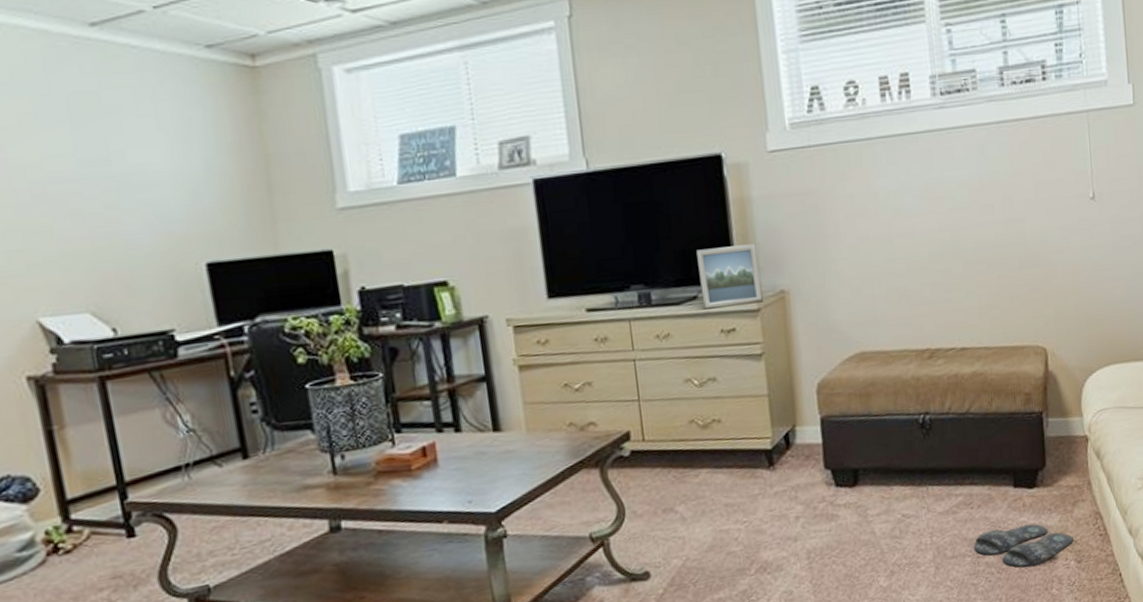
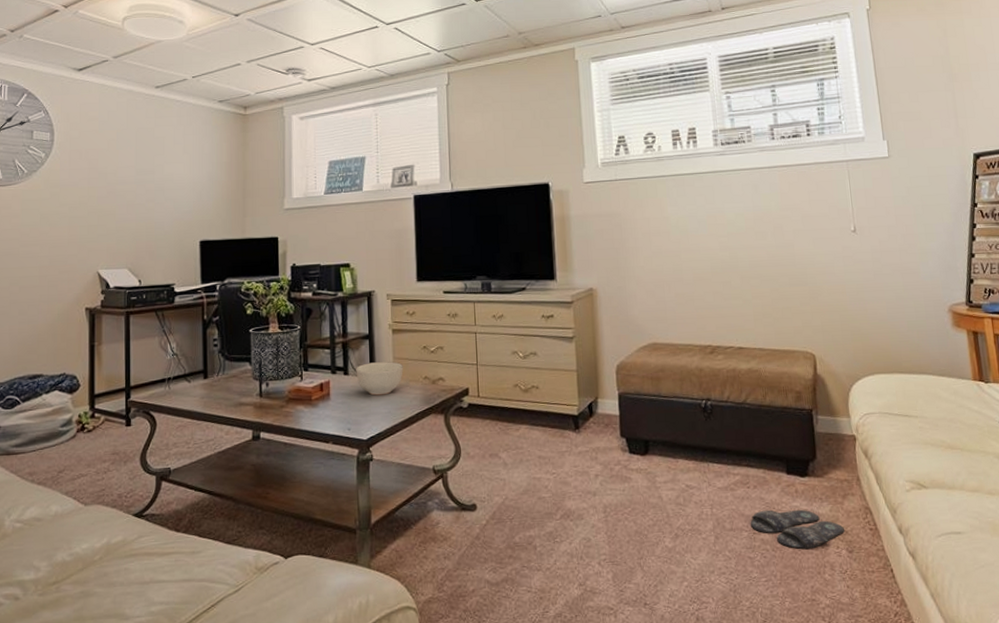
bowl: none [471,407,540,455] -> present [356,361,404,396]
picture frame: present [696,243,763,310] -> none [527,251,576,299]

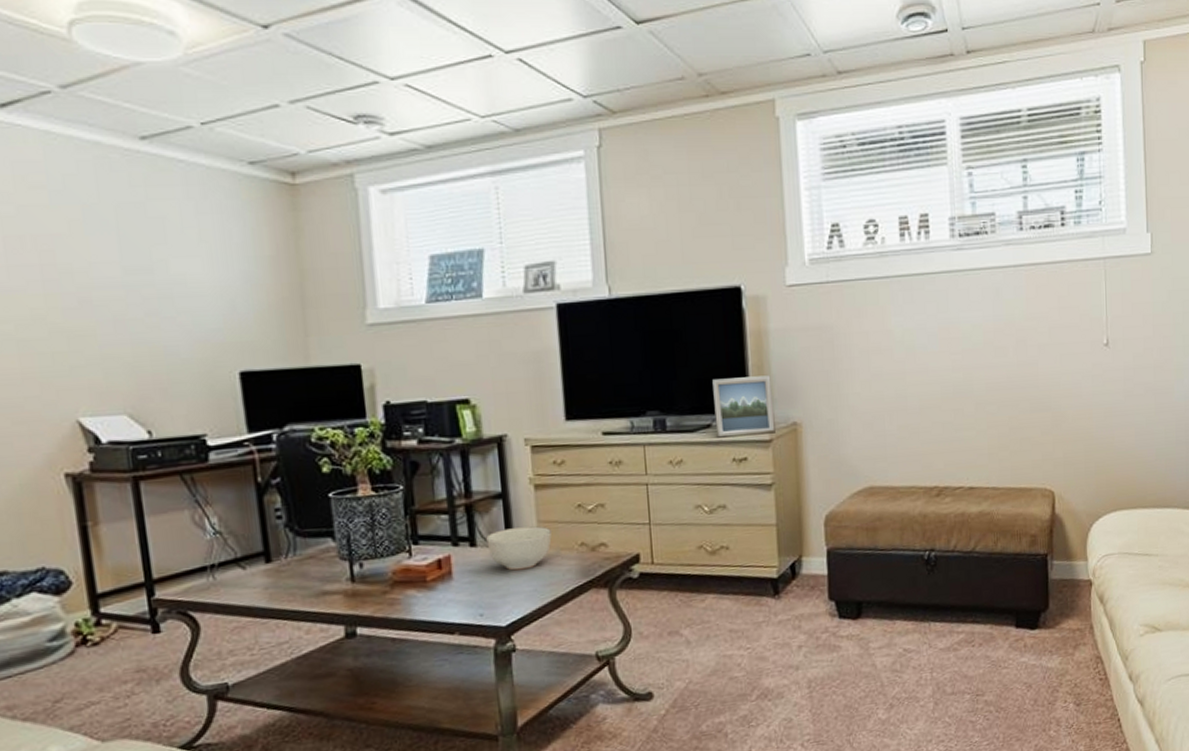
picture frame: none [527,251,576,299] -> present [712,375,776,438]
slippers: present [751,509,844,550] -> none [974,664,1073,708]

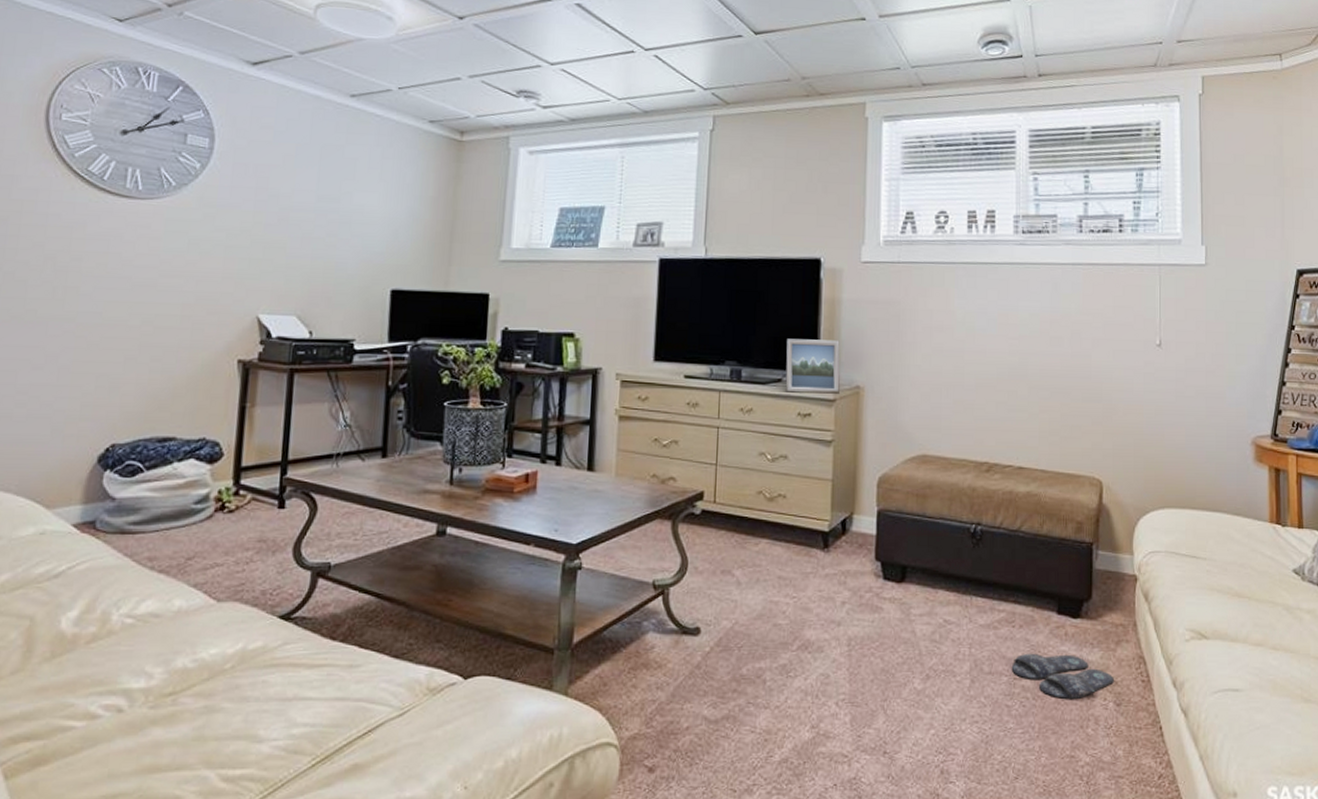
bowl: present [486,526,553,571] -> none [570,452,629,493]
slippers: none [974,664,1073,708] -> present [1012,653,1114,700]

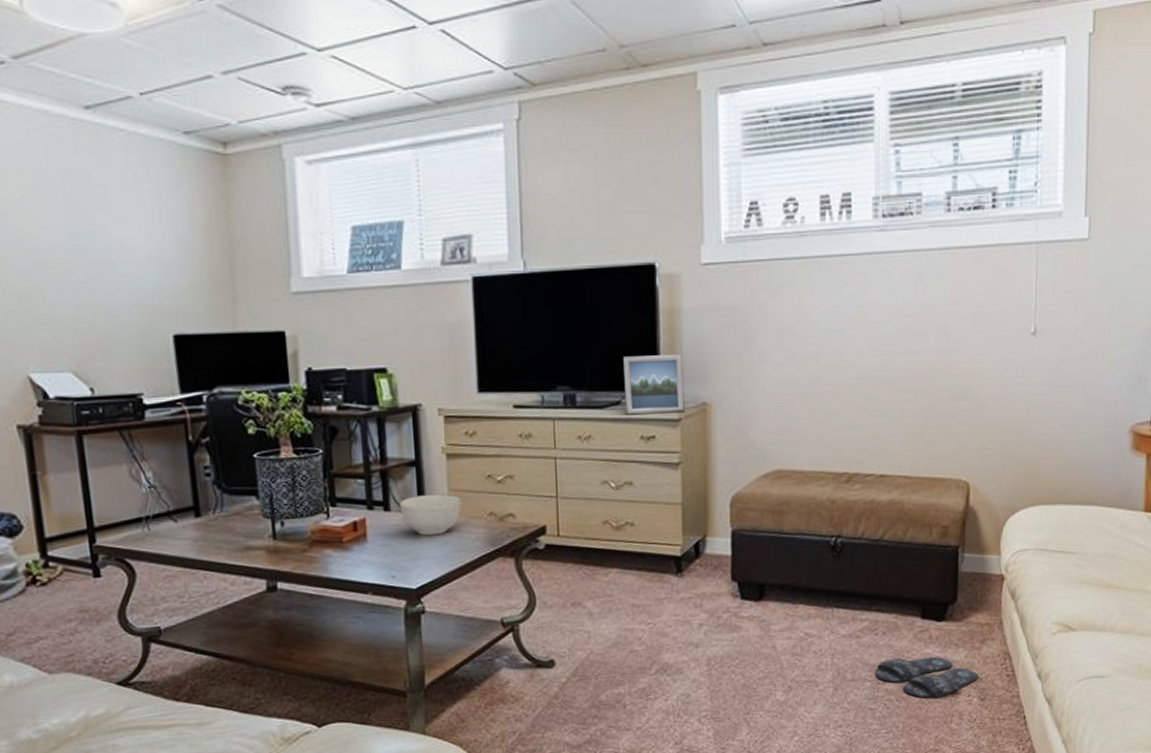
bowl: none [570,452,629,493] -> present [399,493,463,536]

